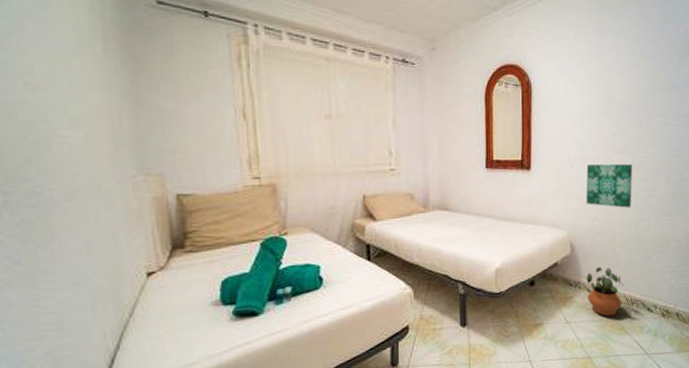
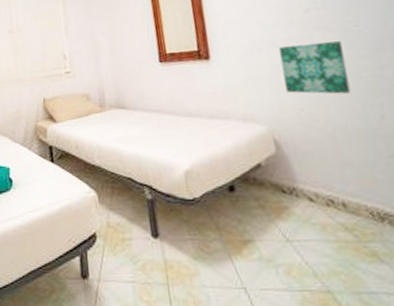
potted plant: present [586,267,624,317] -> none [303,169,366,236]

